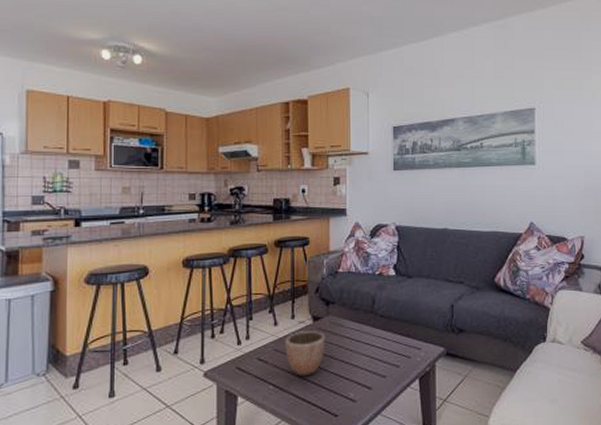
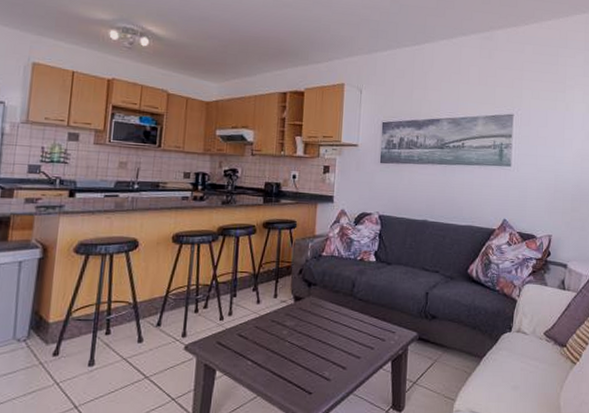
decorative bowl: present [285,330,325,377] -> none [266,309,305,354]

